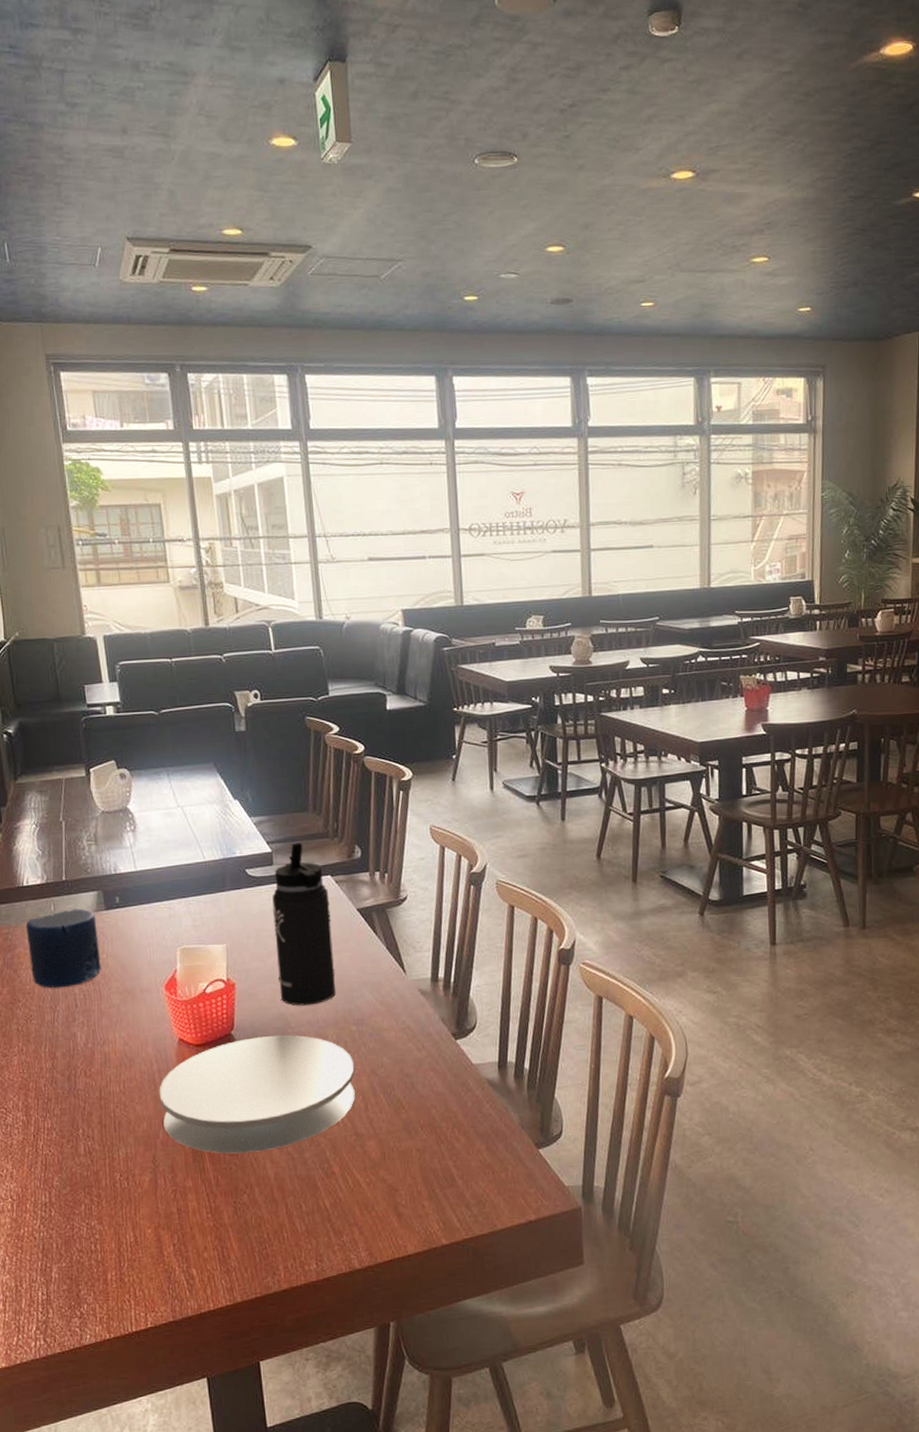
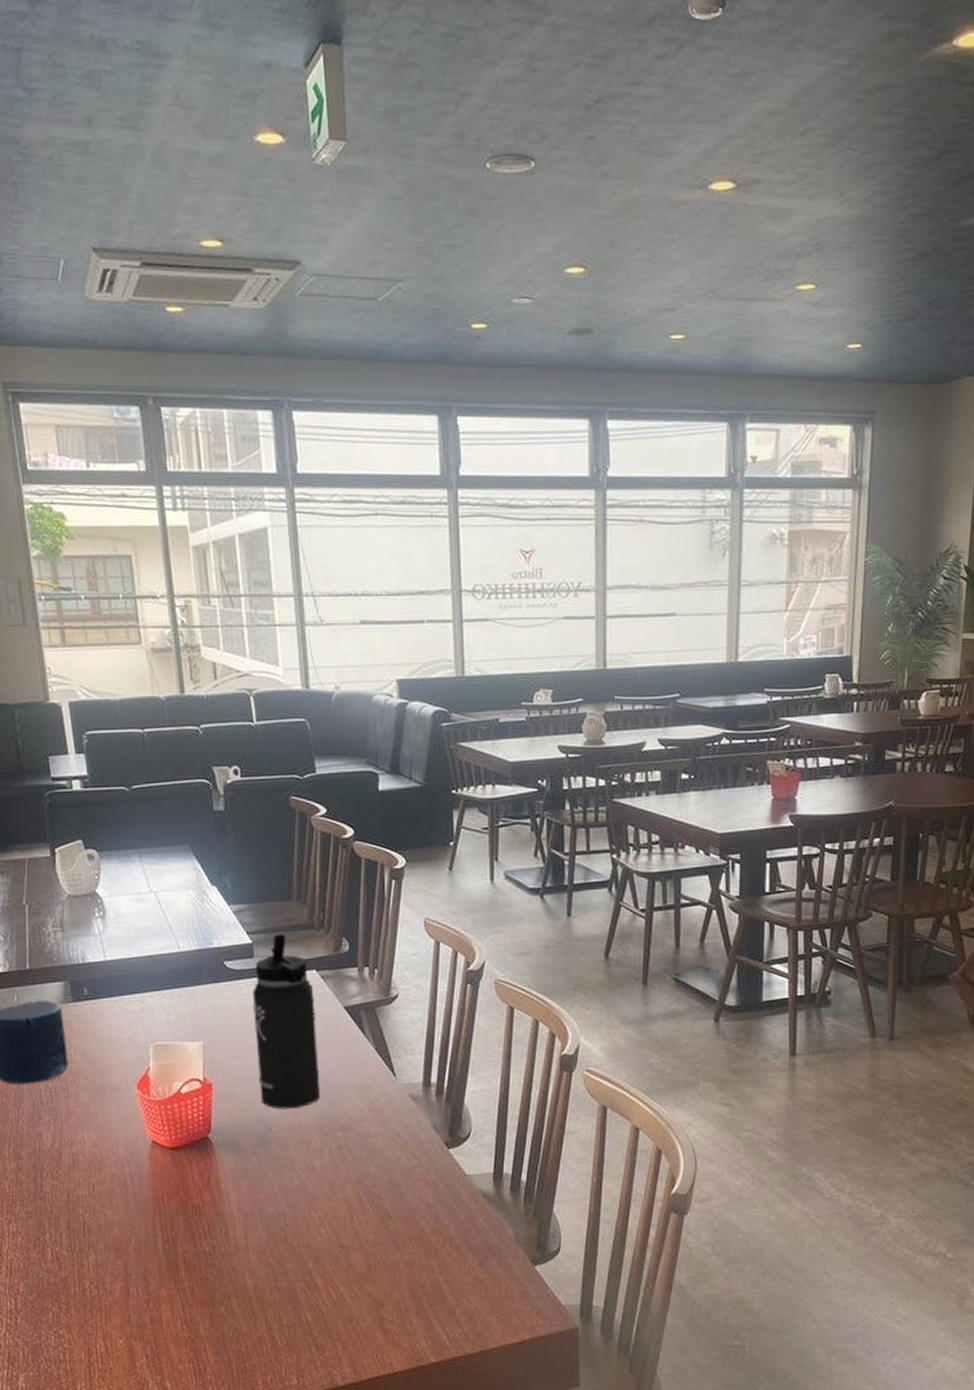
plate: present [159,1035,355,1154] -> none [131,1140,340,1263]

